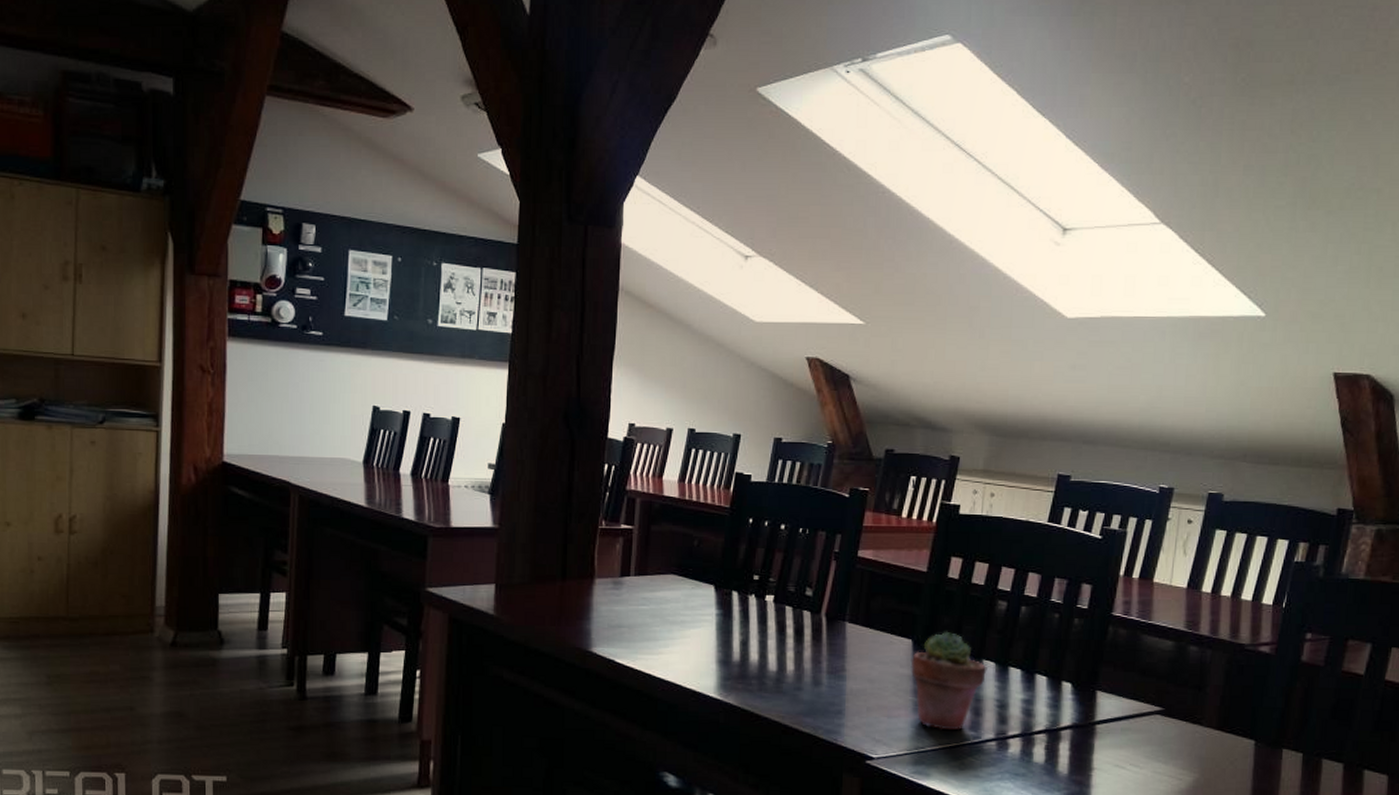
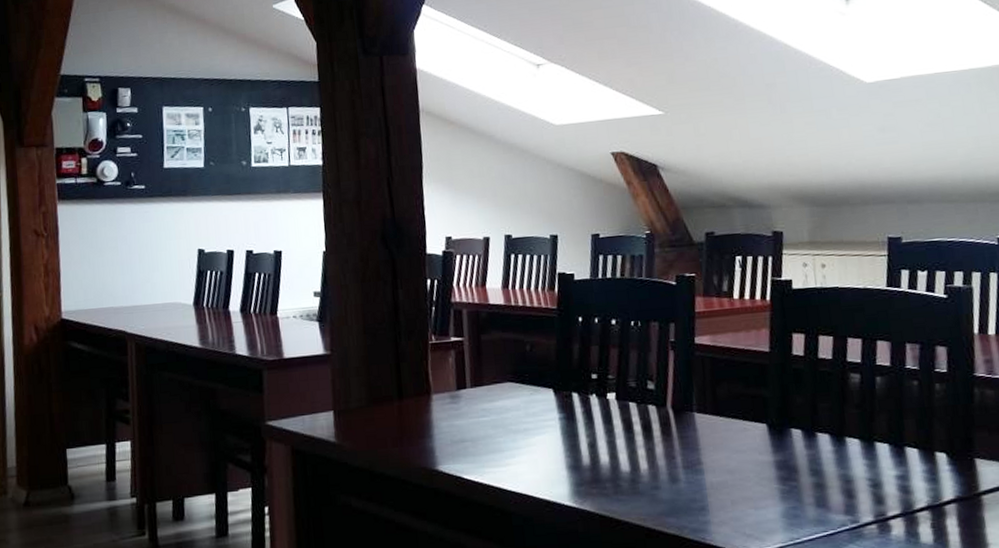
potted succulent: present [911,631,987,731] -> none [769,411,852,518]

